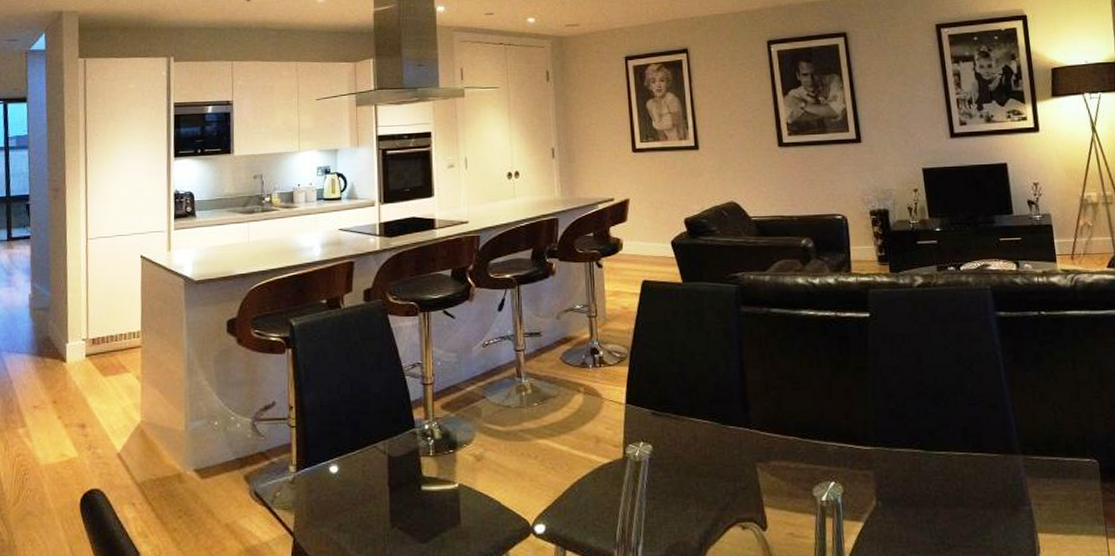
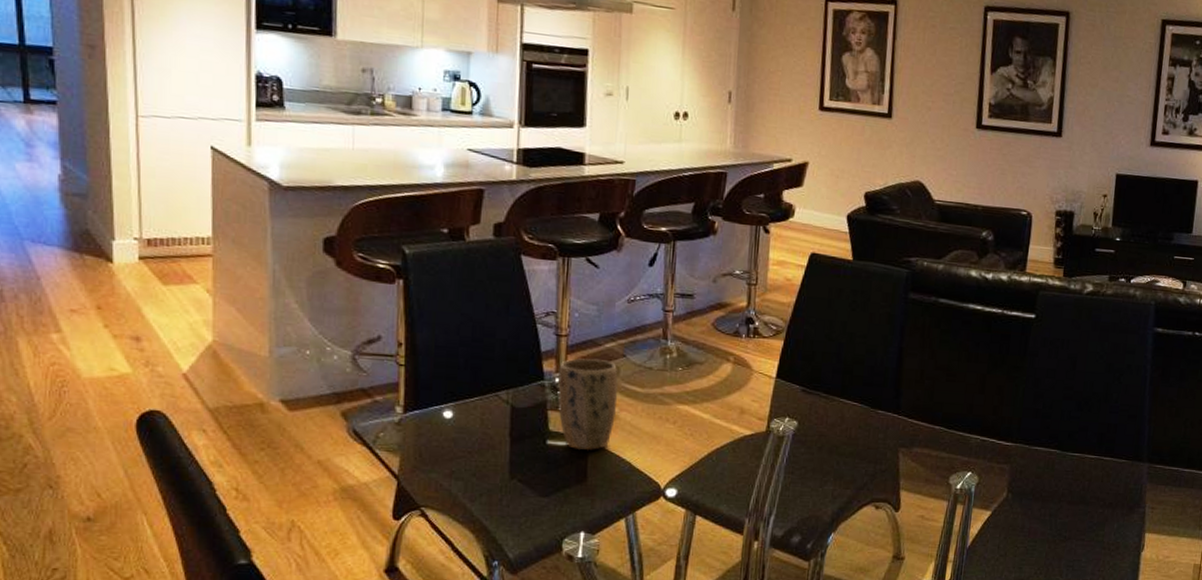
plant pot: none [427,402,482,493] -> present [558,357,619,451]

